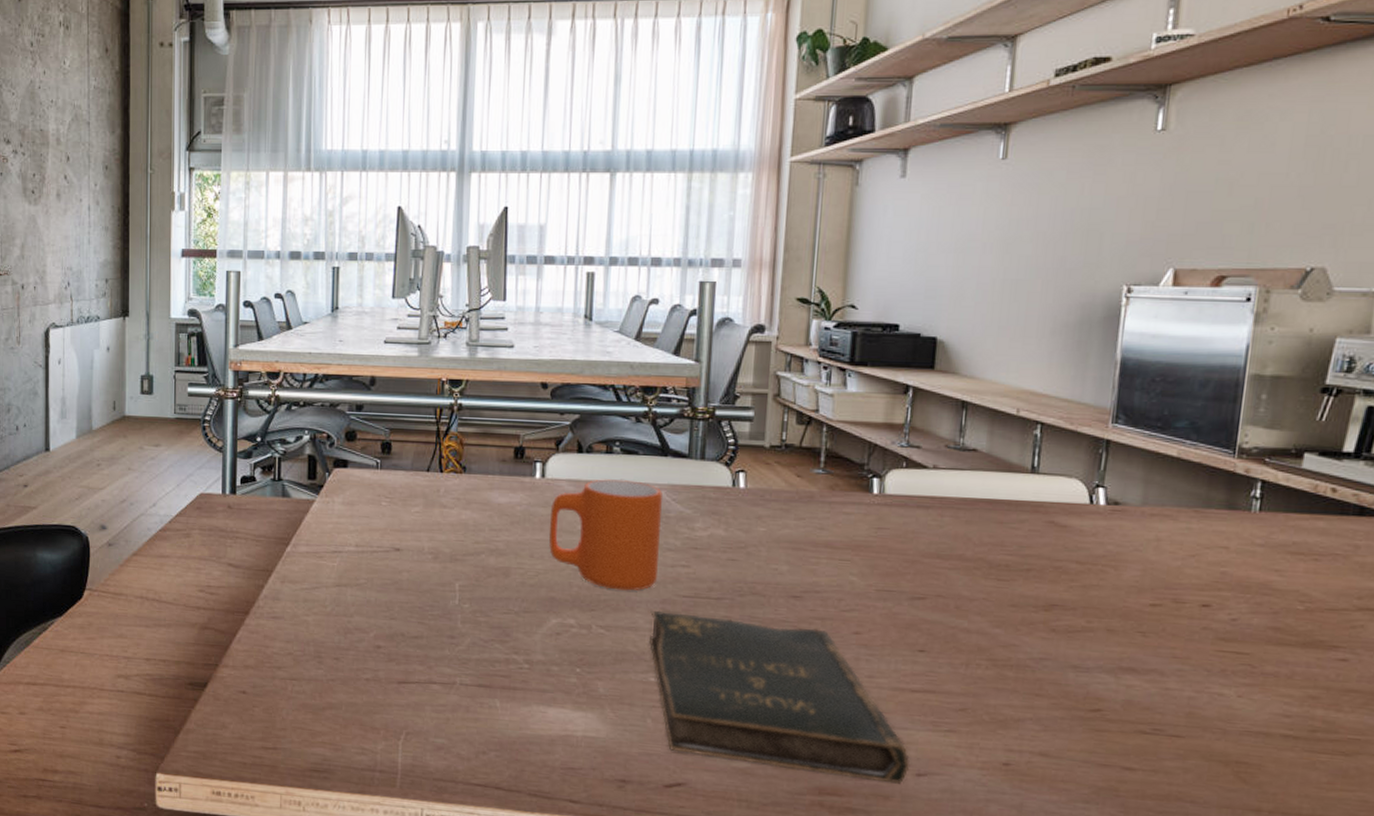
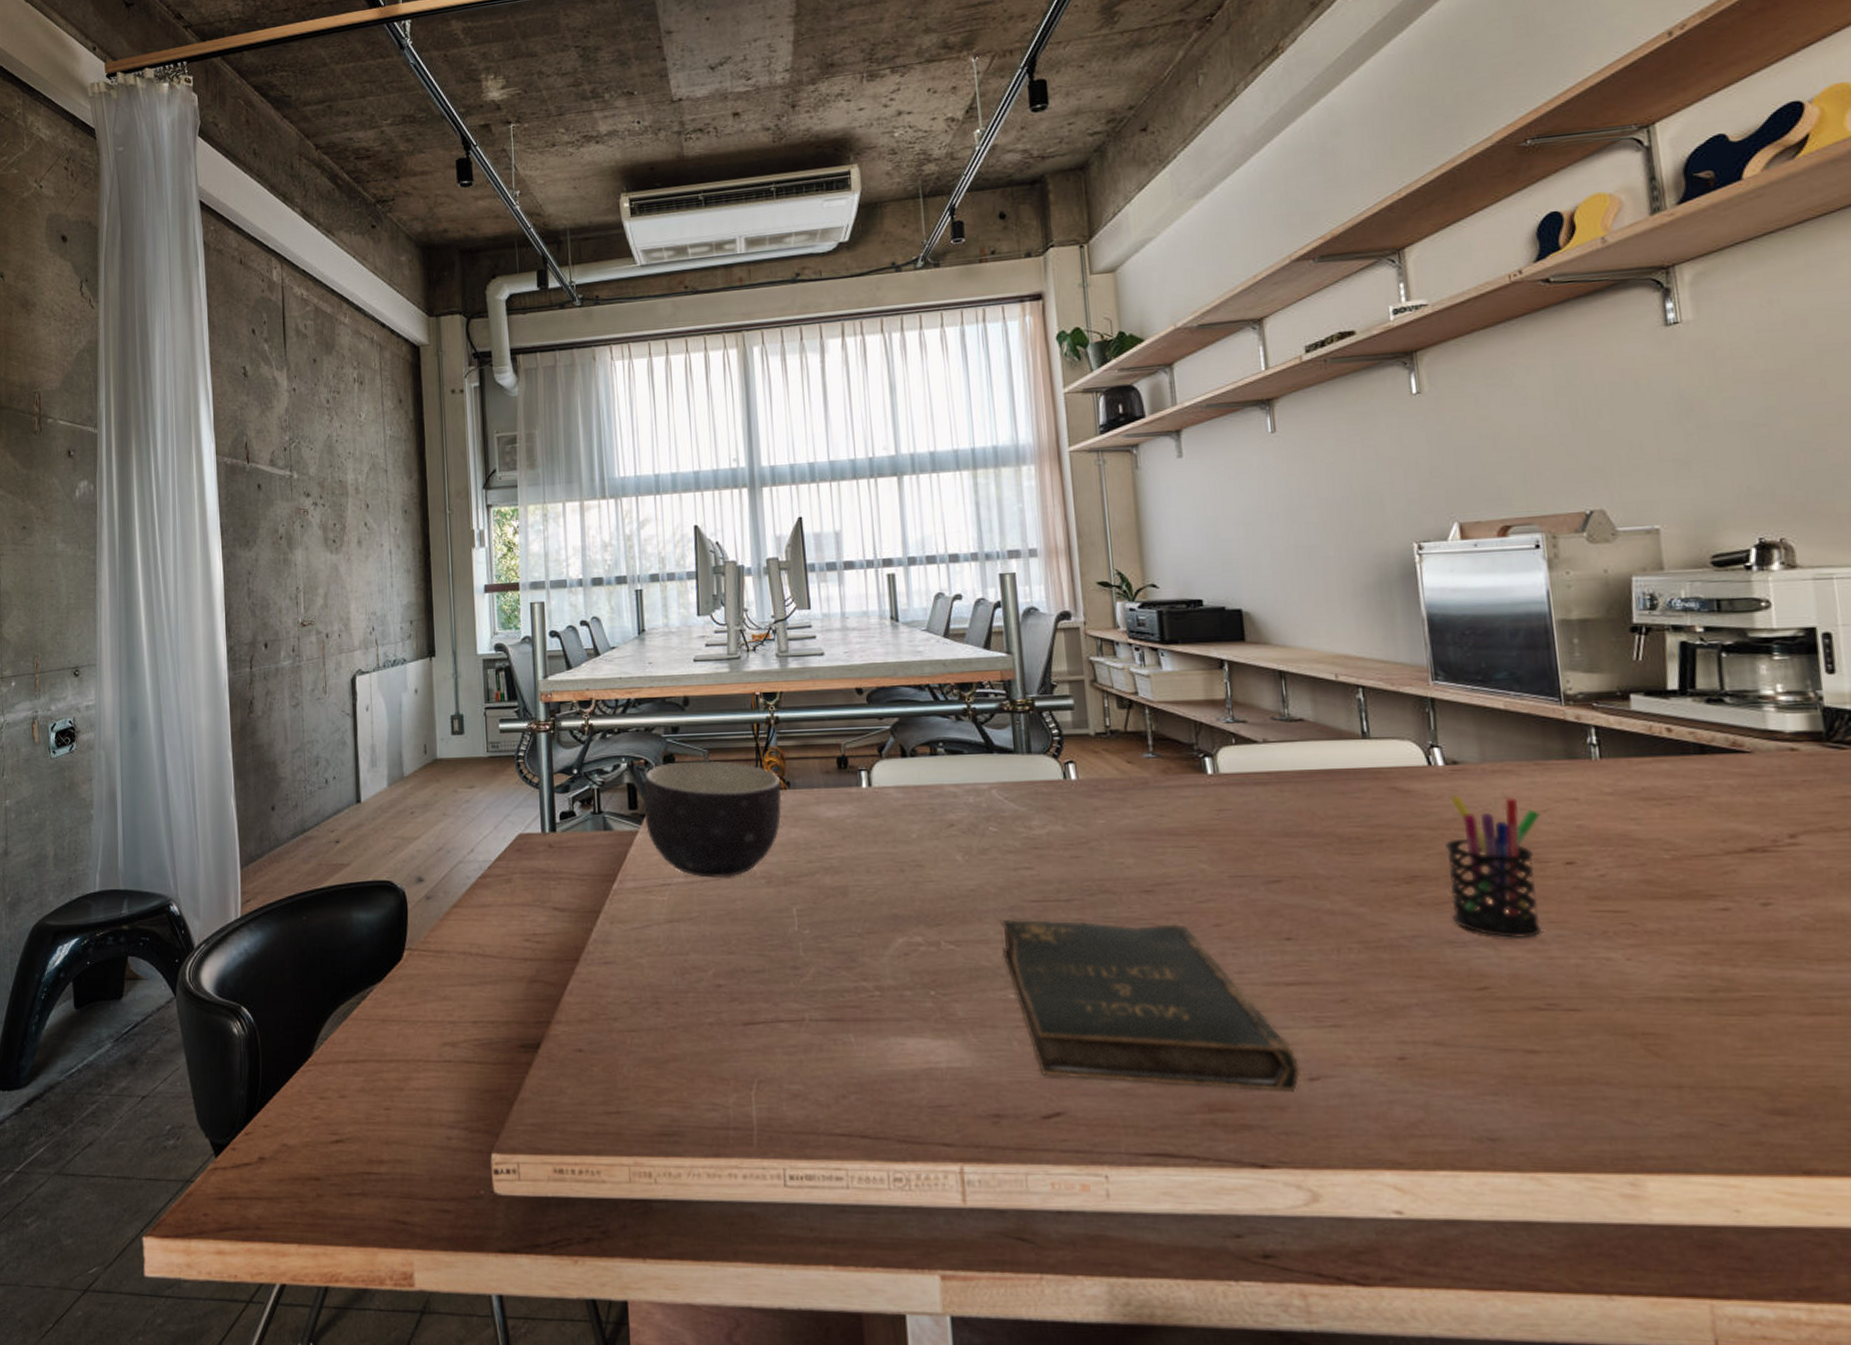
bowl: none [322,439,458,550] -> present [644,760,782,878]
mug: present [549,479,662,591] -> none [881,781,1001,901]
pen holder: none [1082,533,1188,669] -> present [1445,794,1541,938]

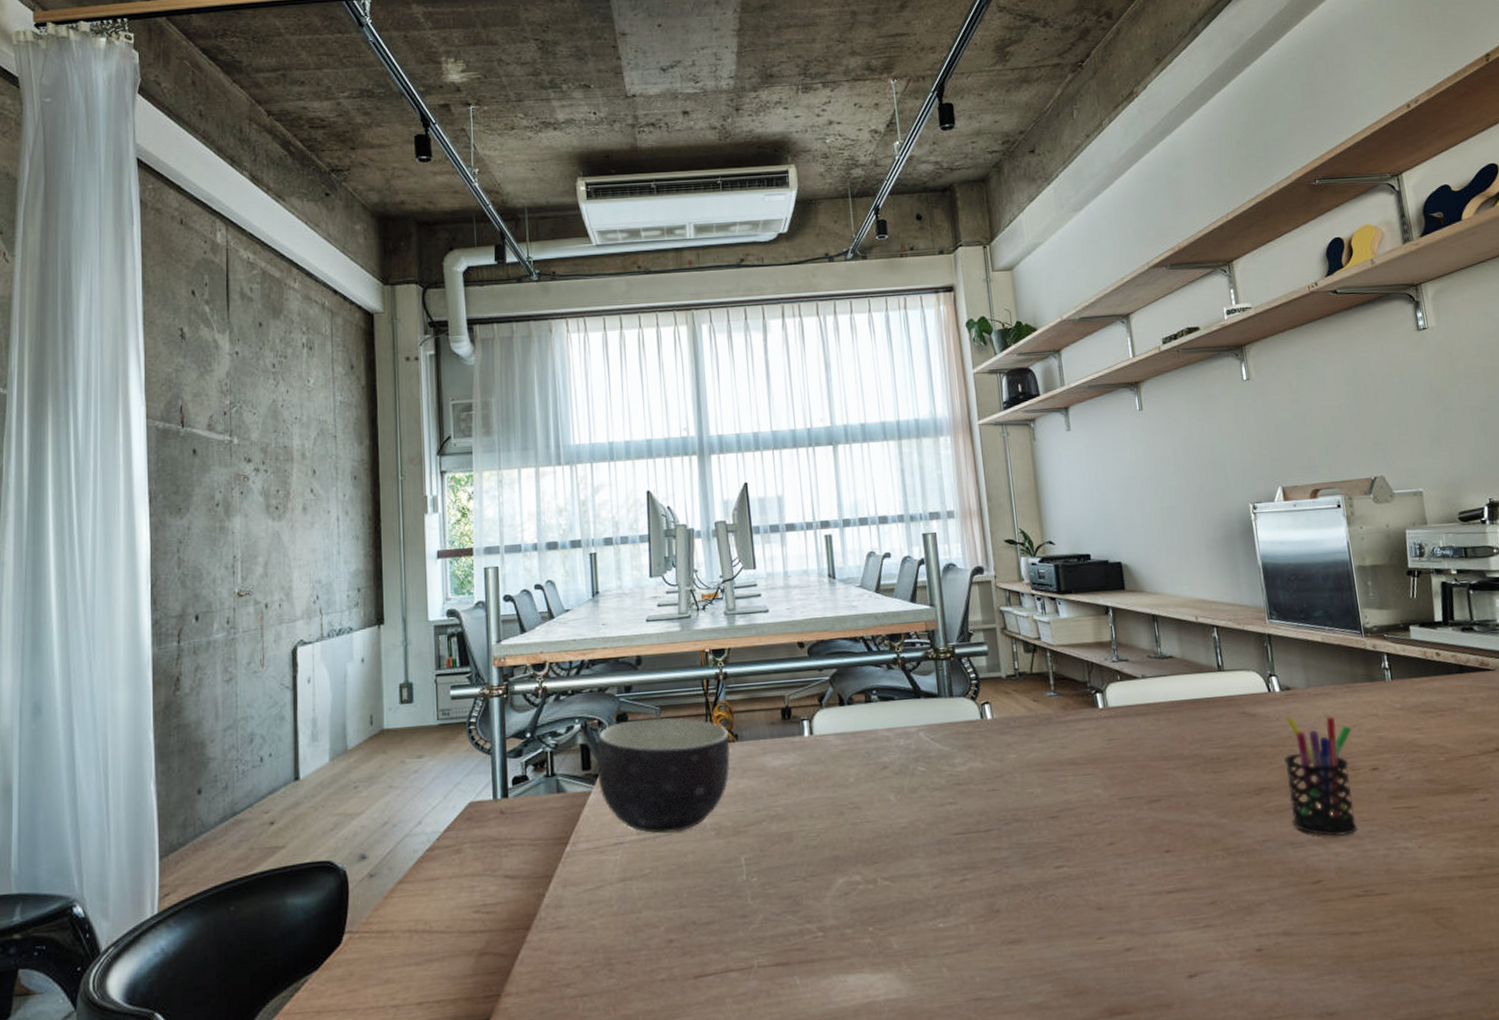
bible: present [1001,919,1301,1092] -> none [930,845,1182,999]

